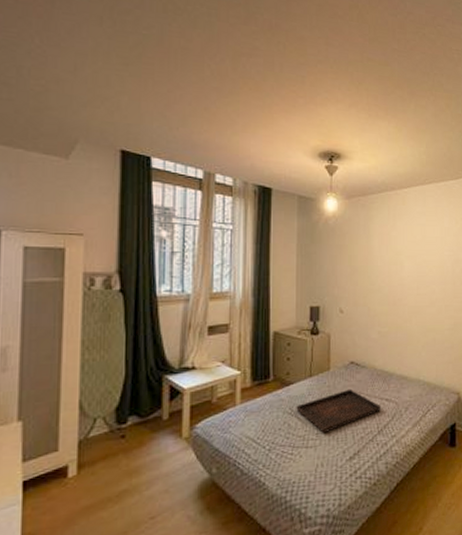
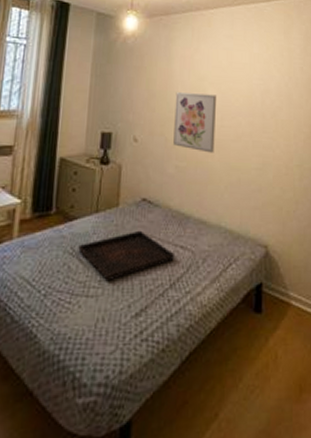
wall art: none [376,267,412,318] -> present [173,92,216,153]

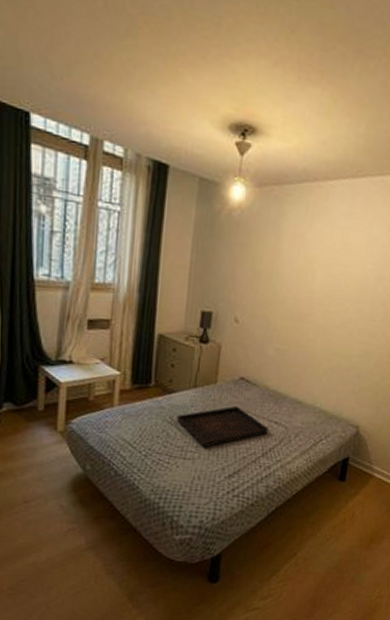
wall art: present [173,92,216,153] -> none [275,274,326,338]

